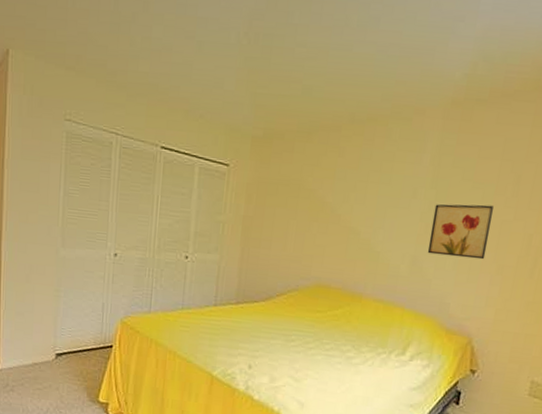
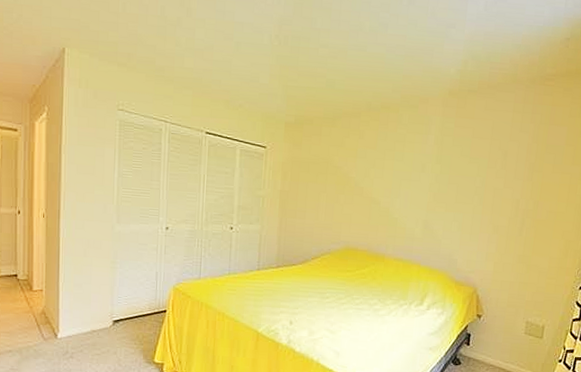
wall art: present [427,204,495,260] -> none [436,176,488,222]

